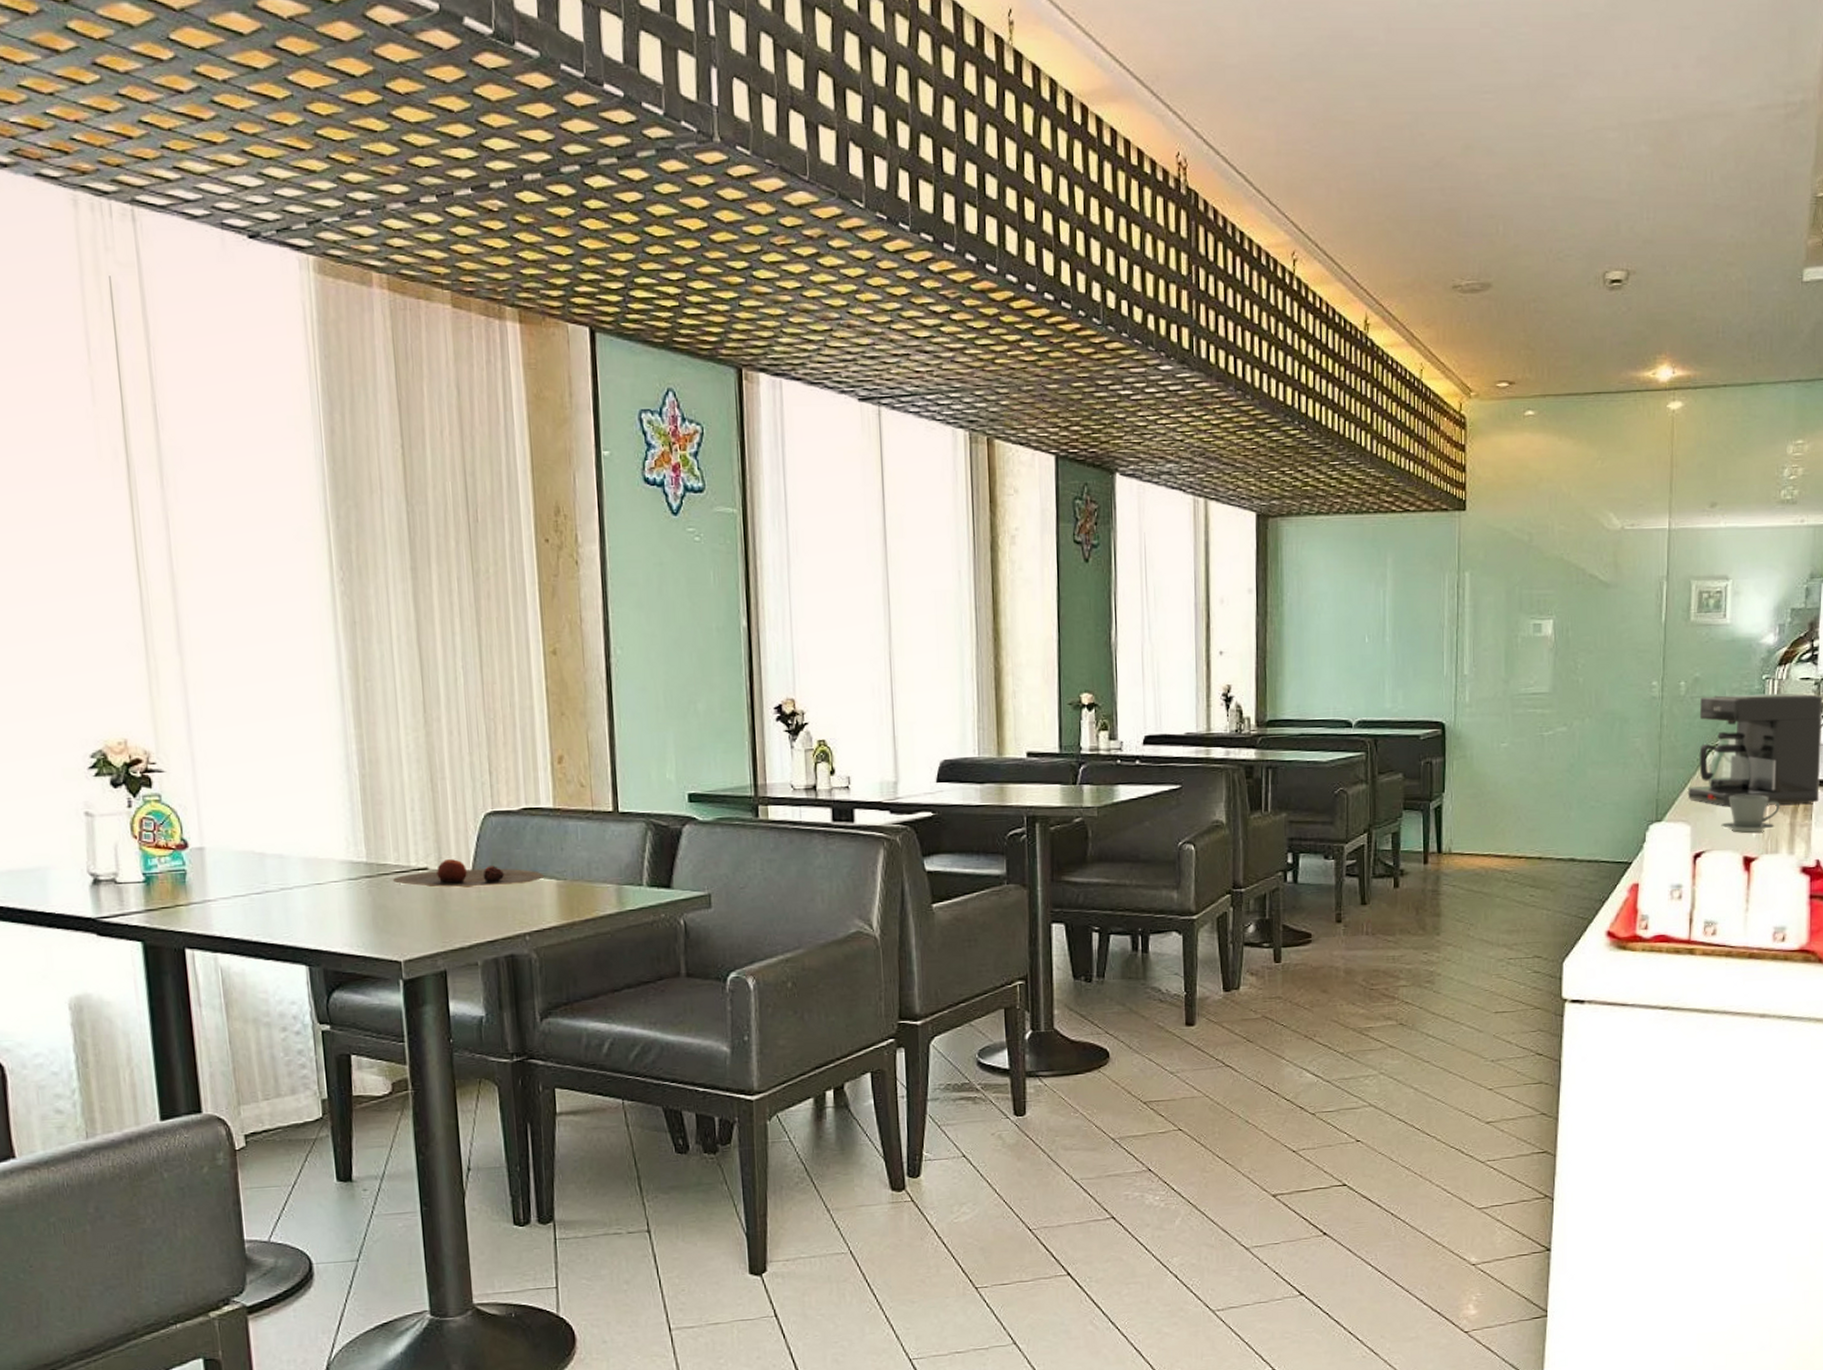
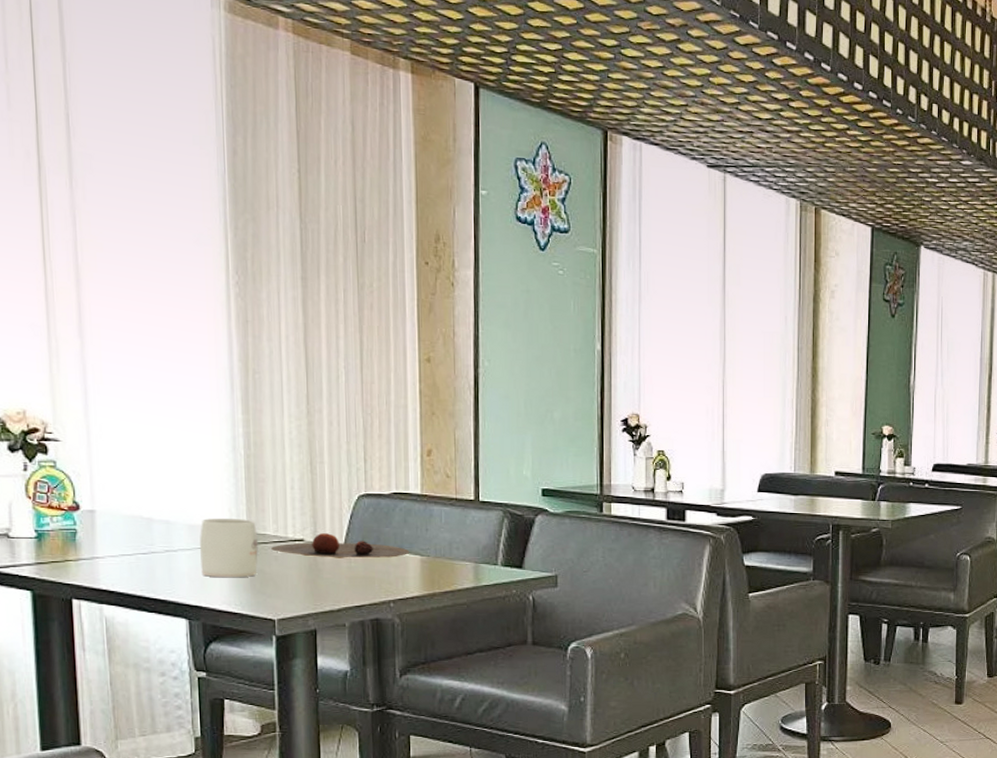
mug: none [316,848,380,917] -> present [200,518,258,578]

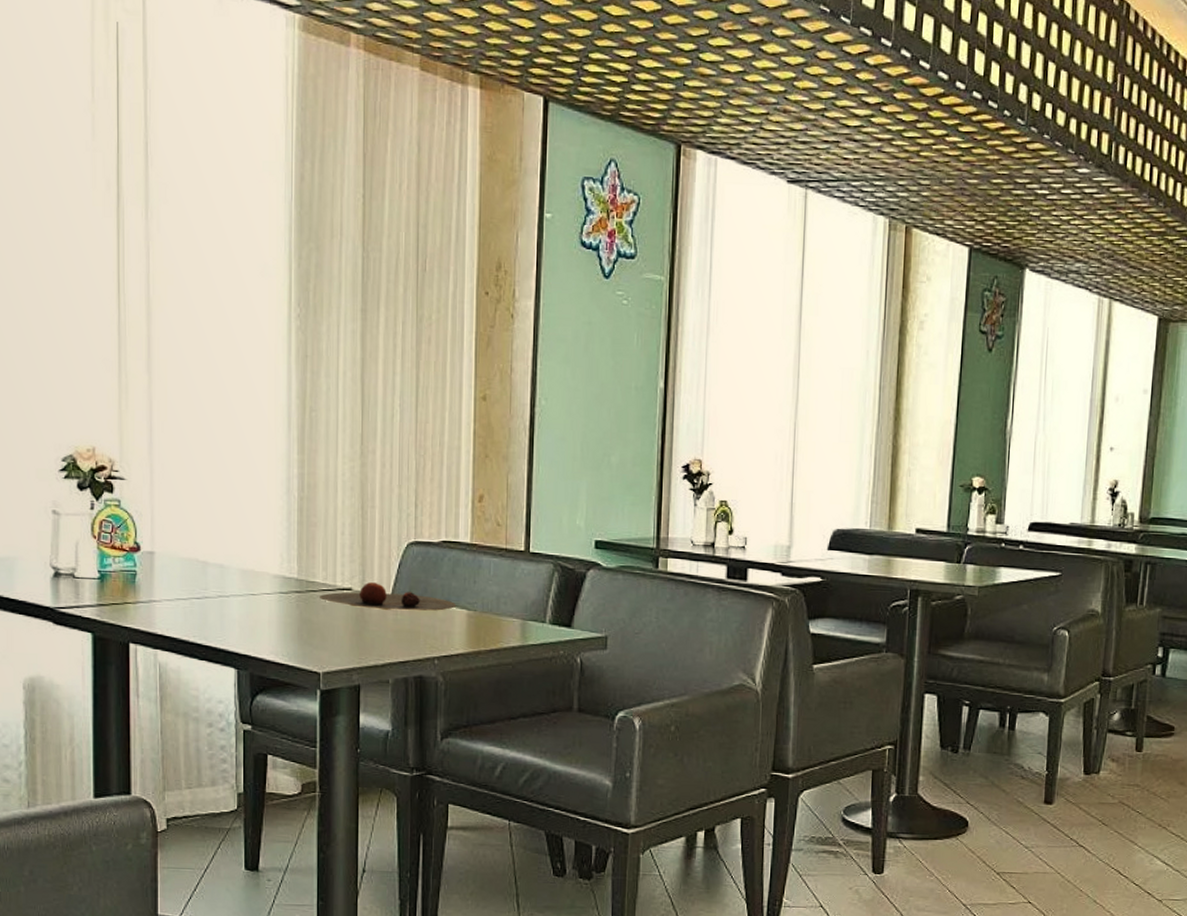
mug: present [200,518,258,578] -> none [251,563,307,627]

